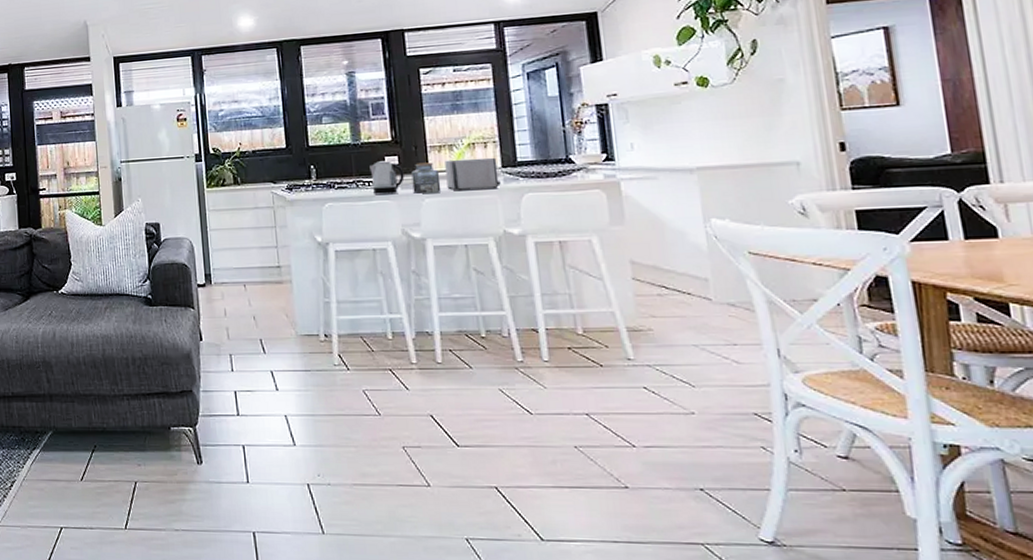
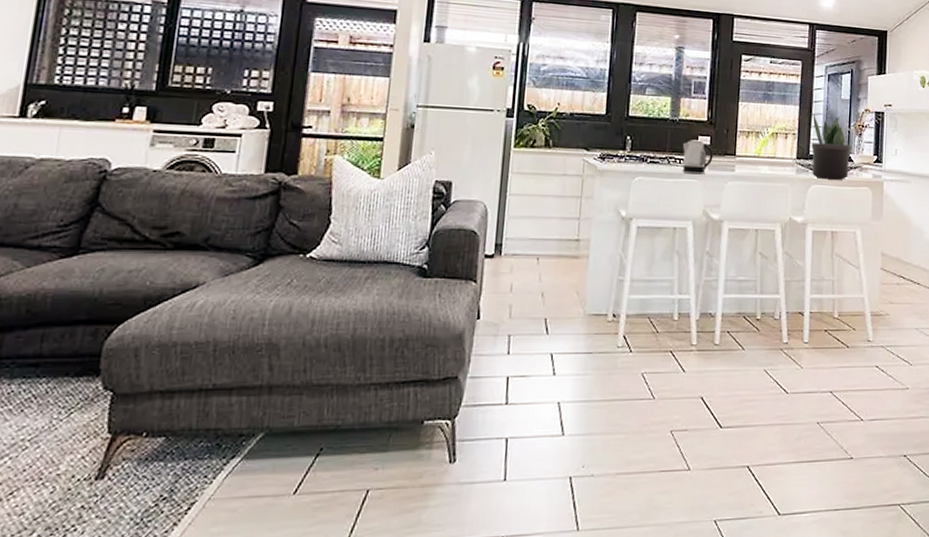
jar: present [411,162,441,194] -> none [719,146,745,176]
toaster: present [444,157,501,191] -> none [749,146,794,179]
planter: none [514,115,570,186] -> present [811,113,851,180]

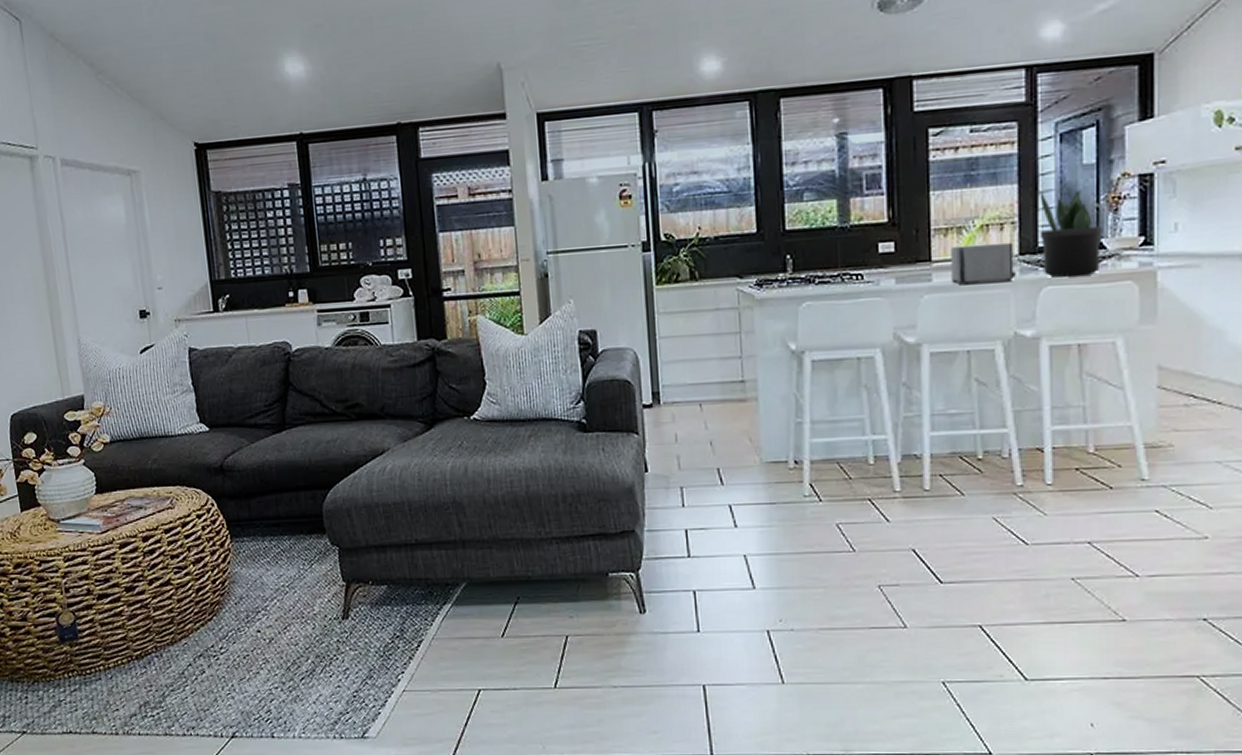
kettle: present [682,140,714,175] -> none [859,248,901,292]
toaster: none [749,146,794,179] -> present [951,242,1016,285]

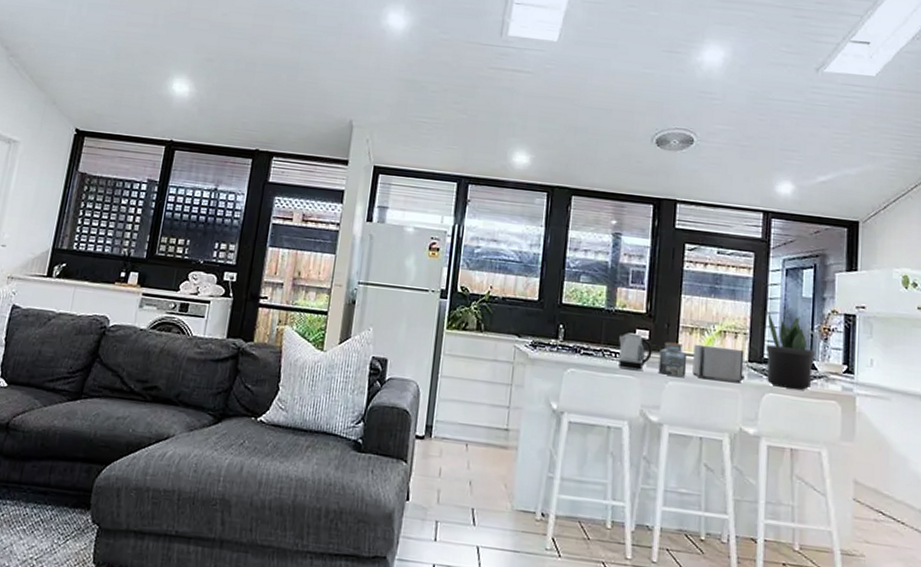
kettle: none [859,248,901,292] -> present [617,332,653,371]
jar: none [909,249,944,289] -> present [658,342,688,377]

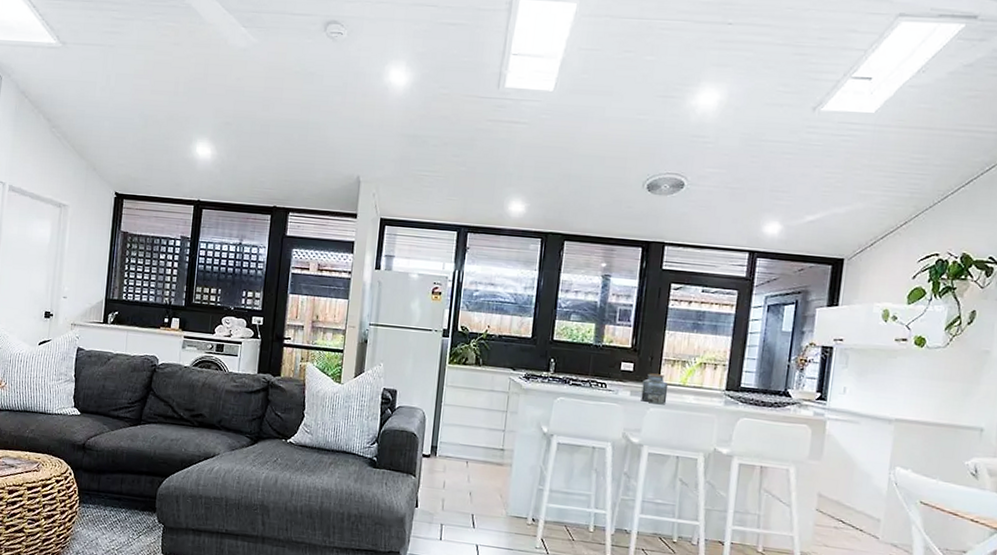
kettle: present [617,332,653,371] -> none [603,365,636,399]
toaster: present [692,344,745,384] -> none [672,374,723,410]
planter: present [765,311,815,390] -> none [742,344,790,415]

